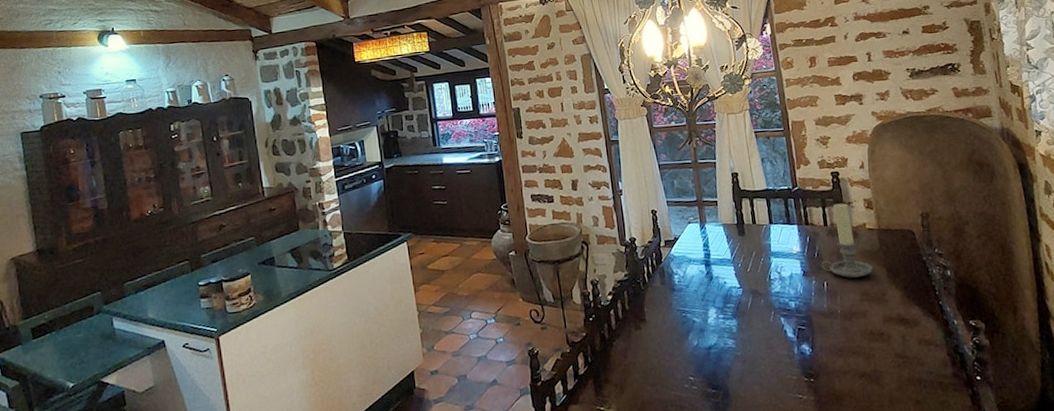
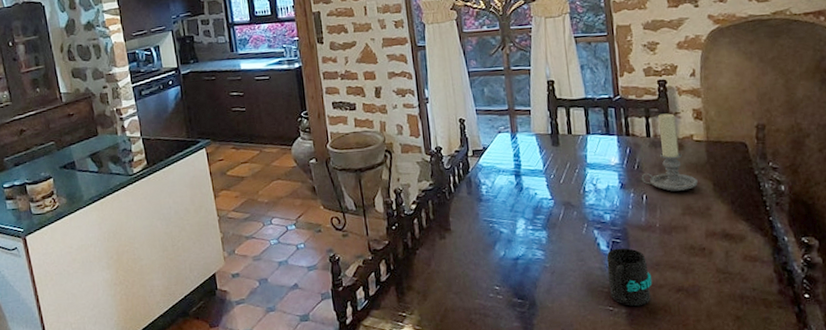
mug: none [793,334,838,394] -> present [606,247,653,307]

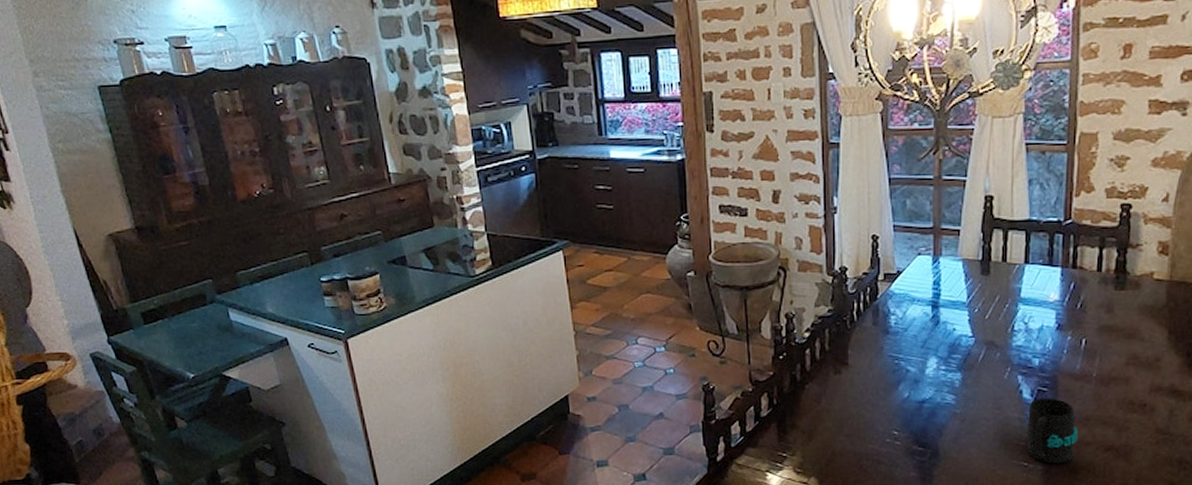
candle holder: present [641,113,698,192] -> none [1083,244,1151,337]

